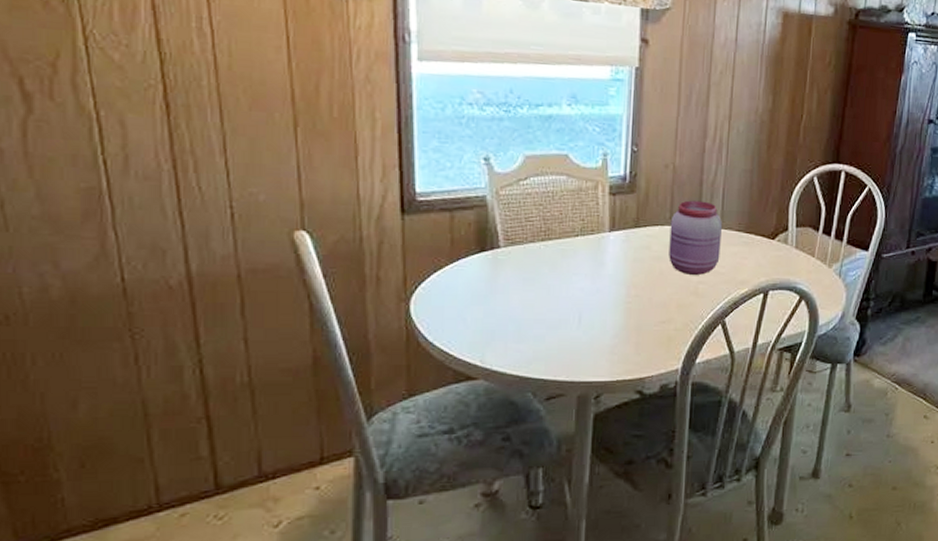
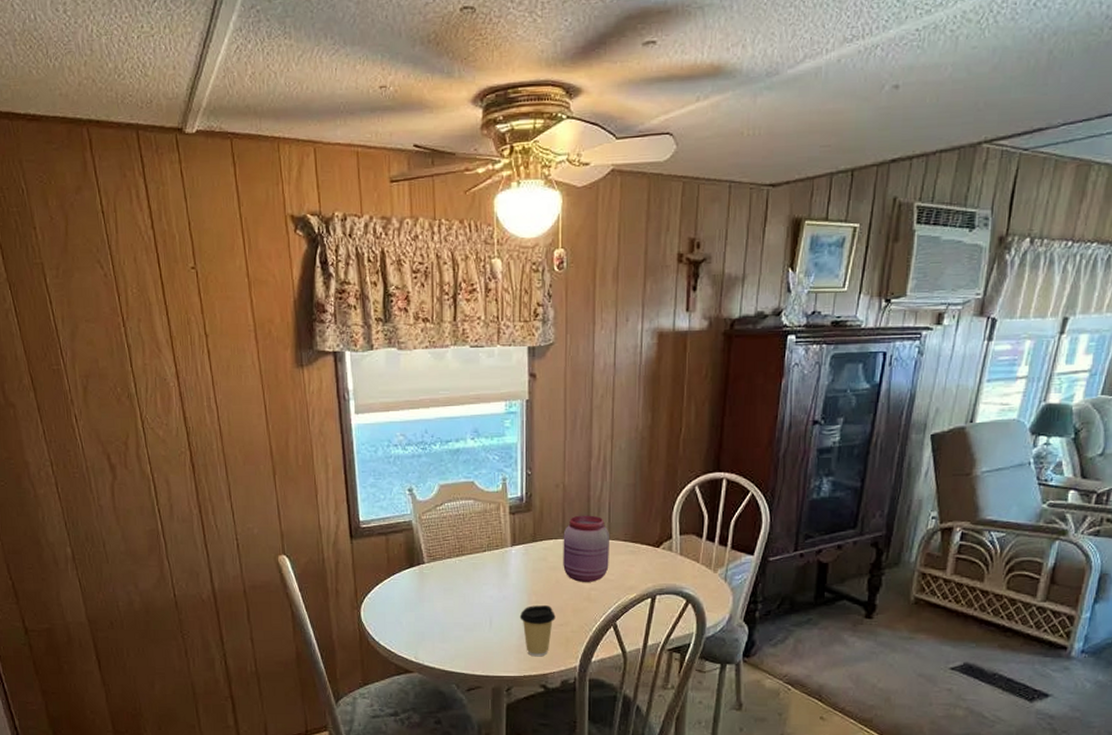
coffee cup: none [615,300,657,359] -> present [519,605,556,657]

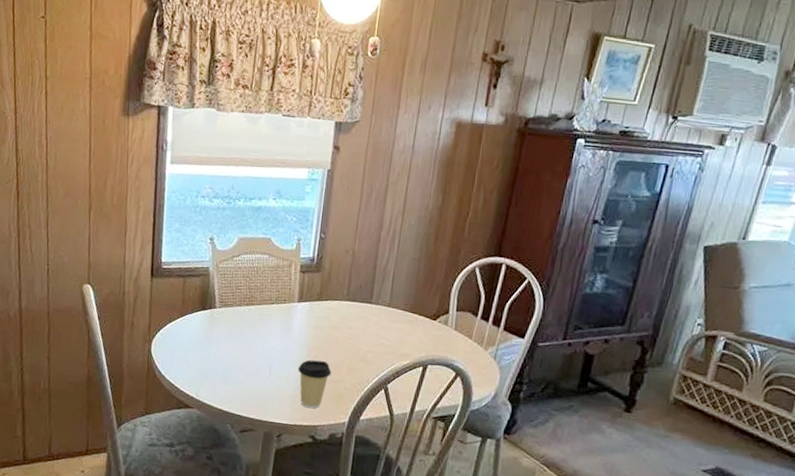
jar: present [563,515,611,582] -> none [343,281,391,345]

